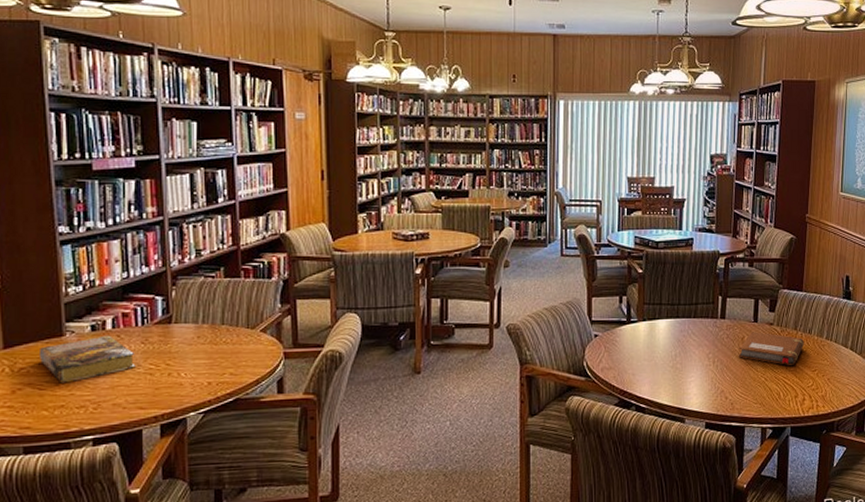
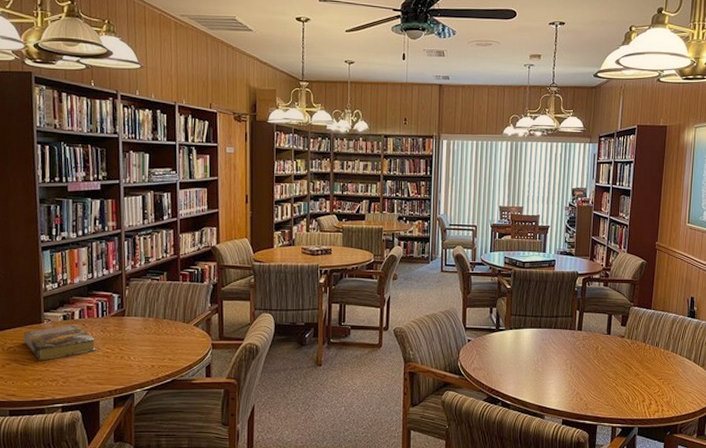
notebook: present [738,331,804,366] -> none [592,343,652,374]

